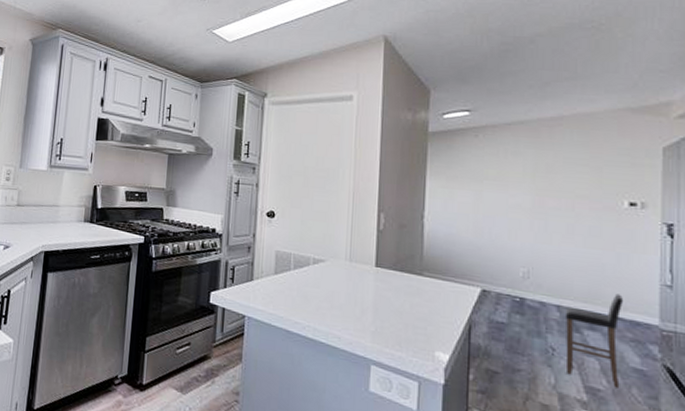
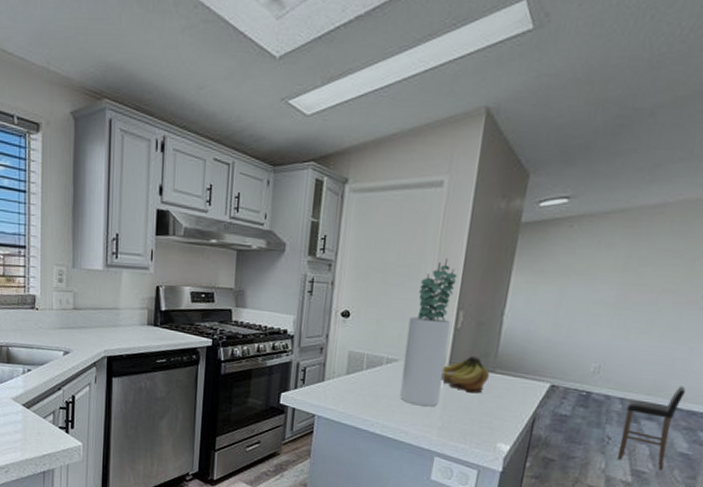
vase: none [329,164,374,311] -> present [400,258,457,407]
fruit: none [369,258,418,297] -> present [441,356,490,394]

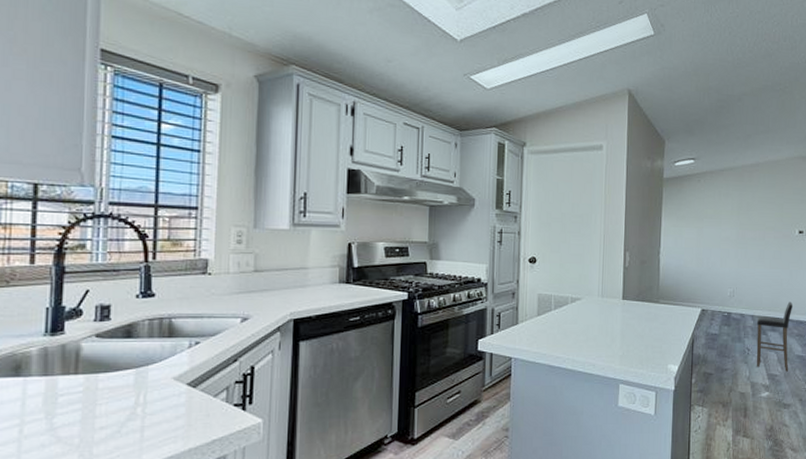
vase: present [400,258,457,407] -> none [585,208,621,339]
fruit: present [441,356,490,394] -> none [618,290,656,323]

